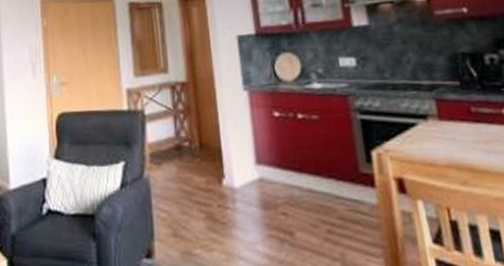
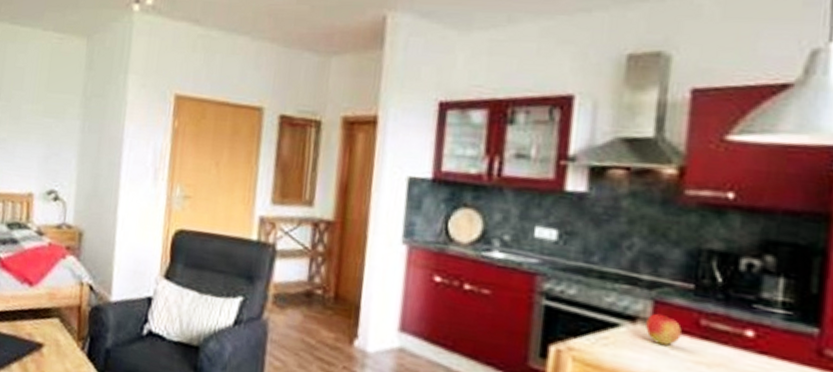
apple: none [434,109,461,133] -> present [646,313,682,346]

